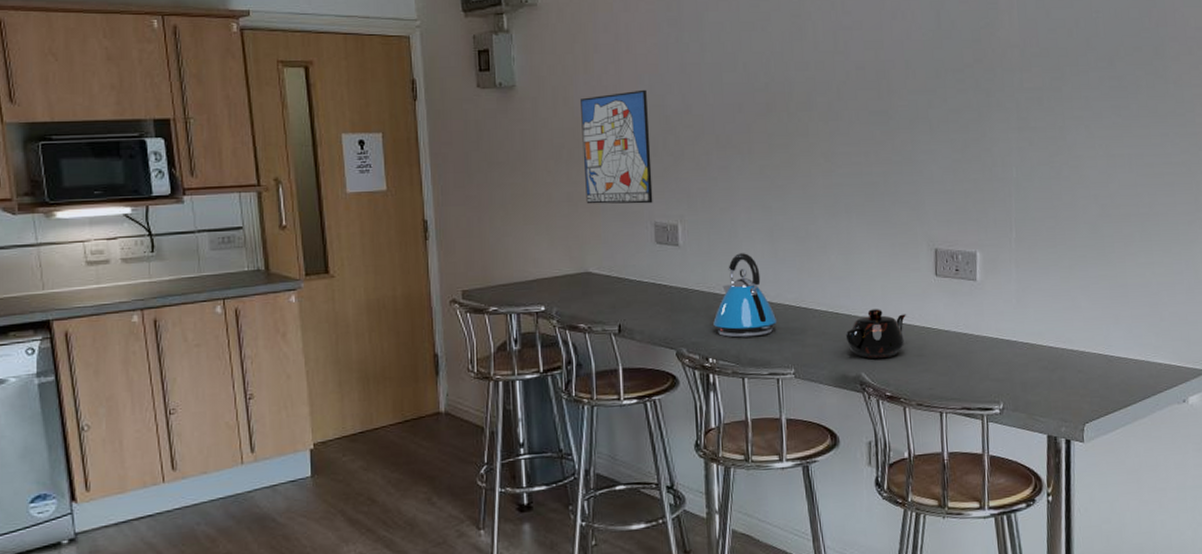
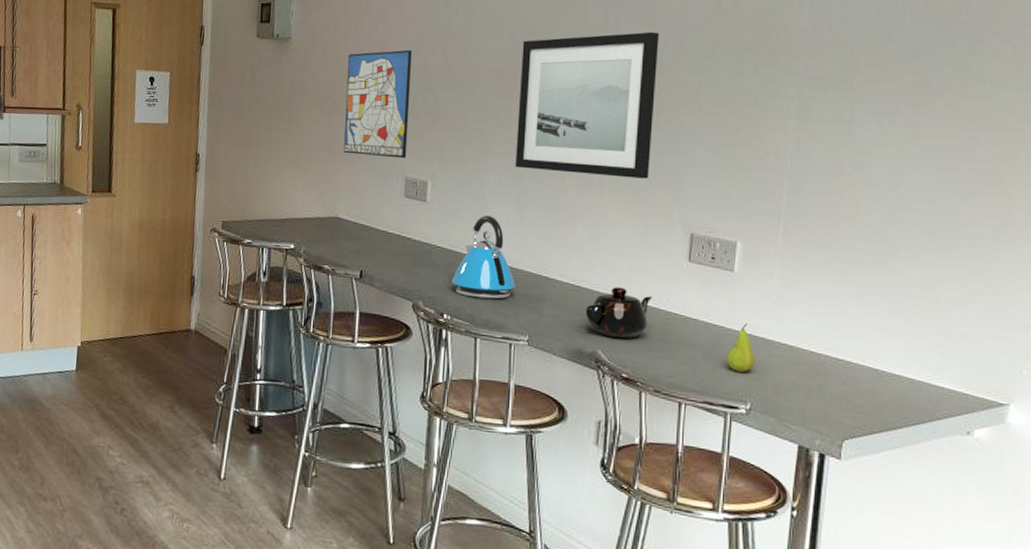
wall art: none [757,55,891,202] -> present [515,31,659,179]
fruit: none [978,328,1003,375] -> present [726,323,755,372]

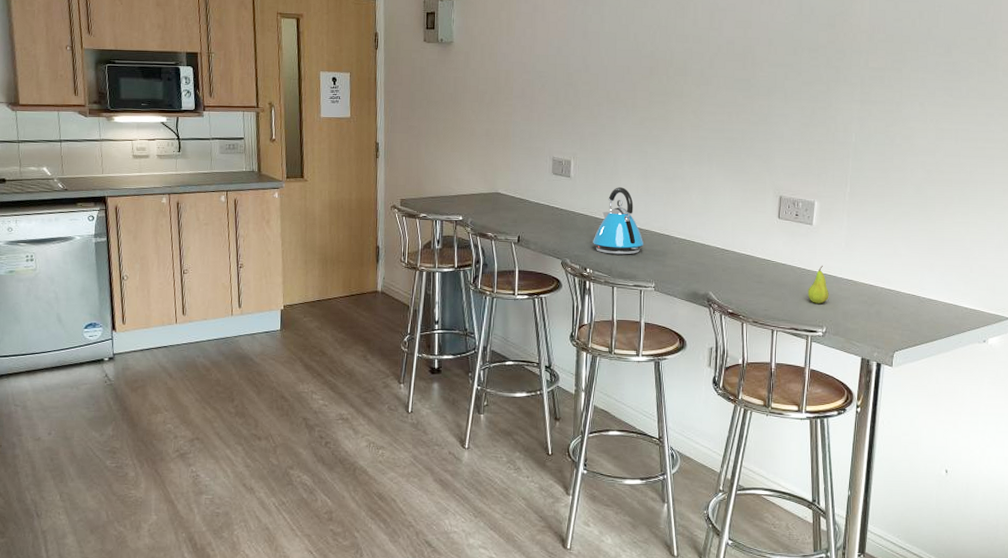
wall art: present [343,49,412,159] -> none [501,51,555,142]
wall art: present [515,31,659,179] -> none [641,33,754,153]
teapot: present [585,287,653,338] -> none [699,241,751,281]

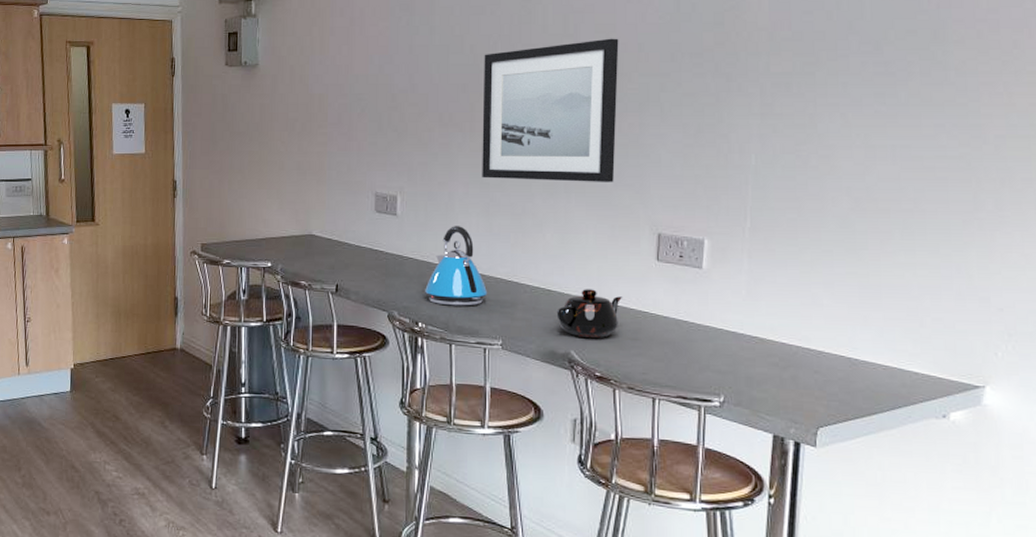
wall art: none [641,33,754,153] -> present [482,38,619,182]
teapot: none [699,241,751,281] -> present [556,289,623,338]
fruit: present [808,265,829,304] -> none [698,318,727,366]

